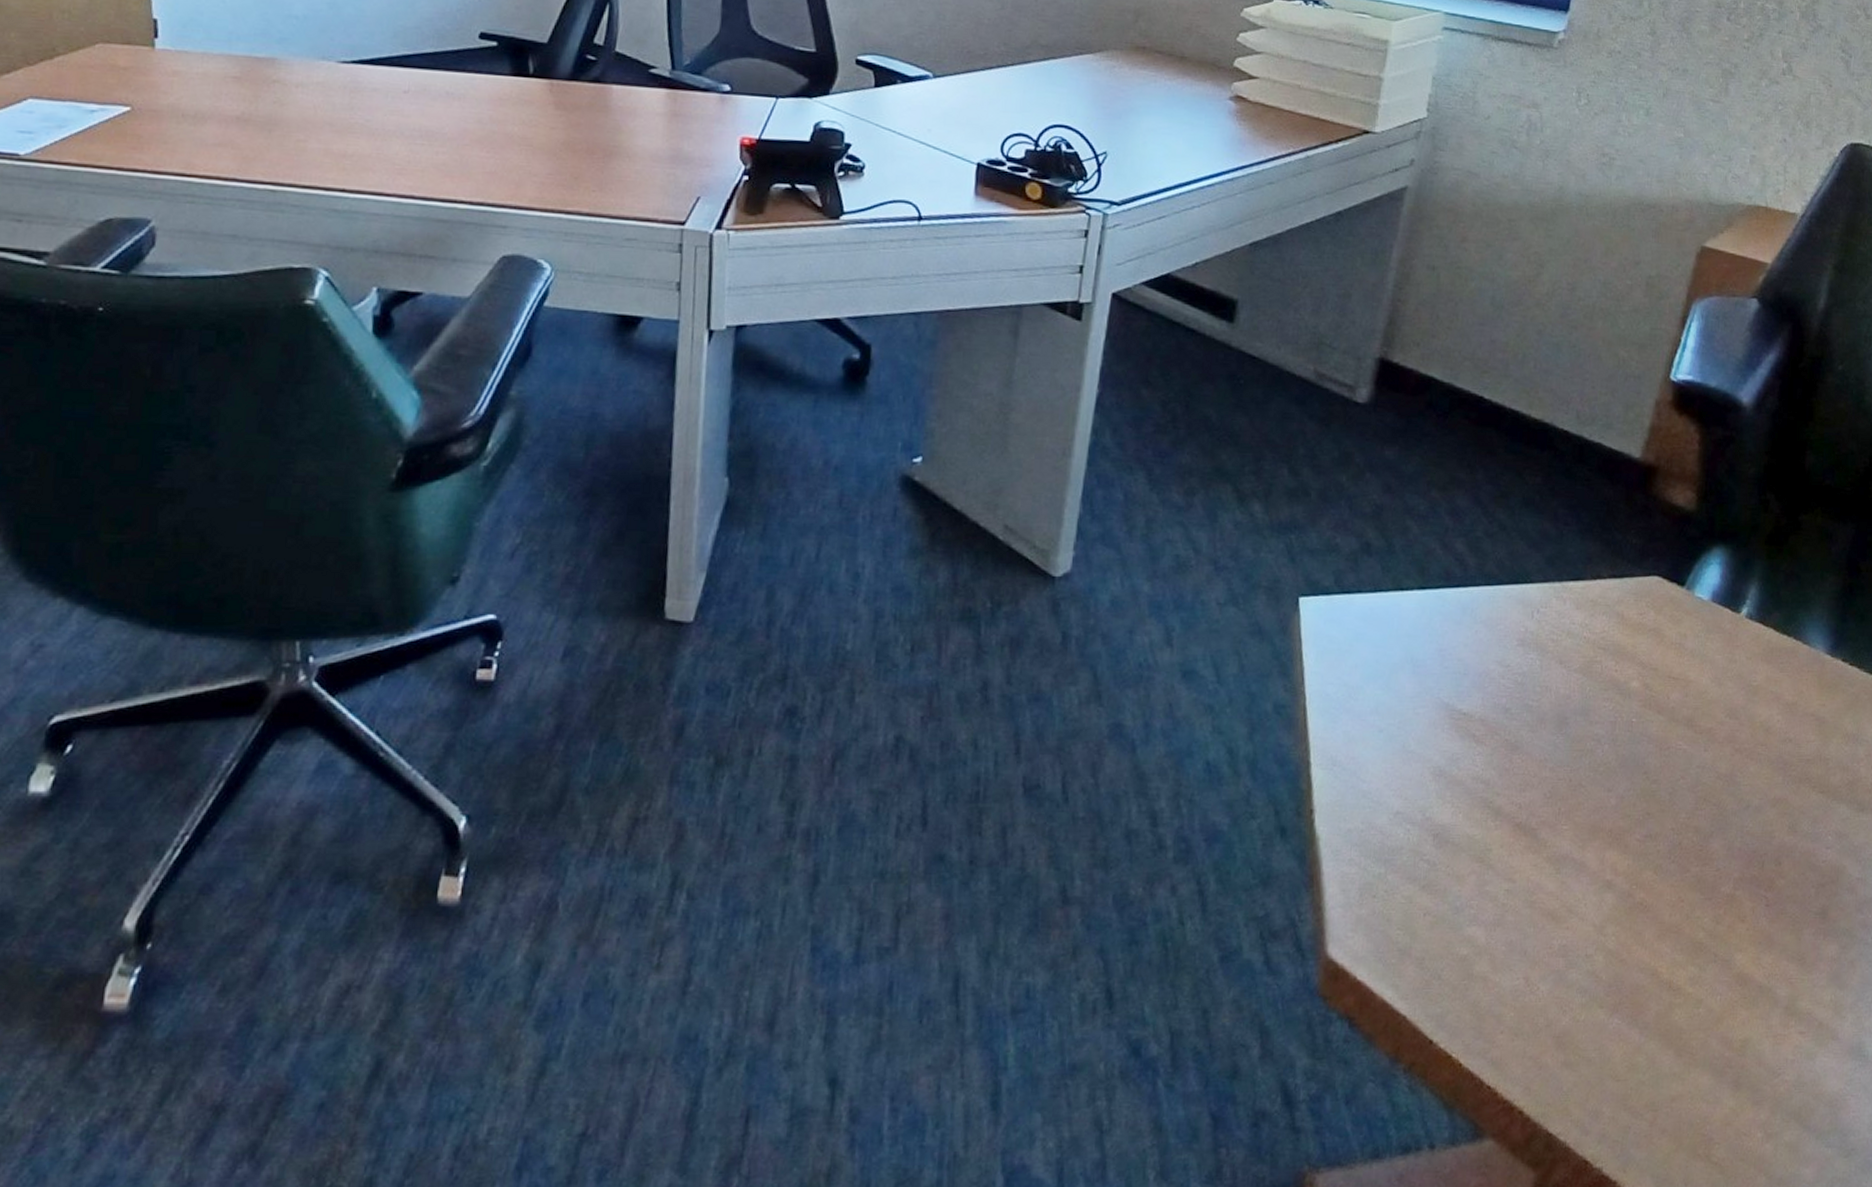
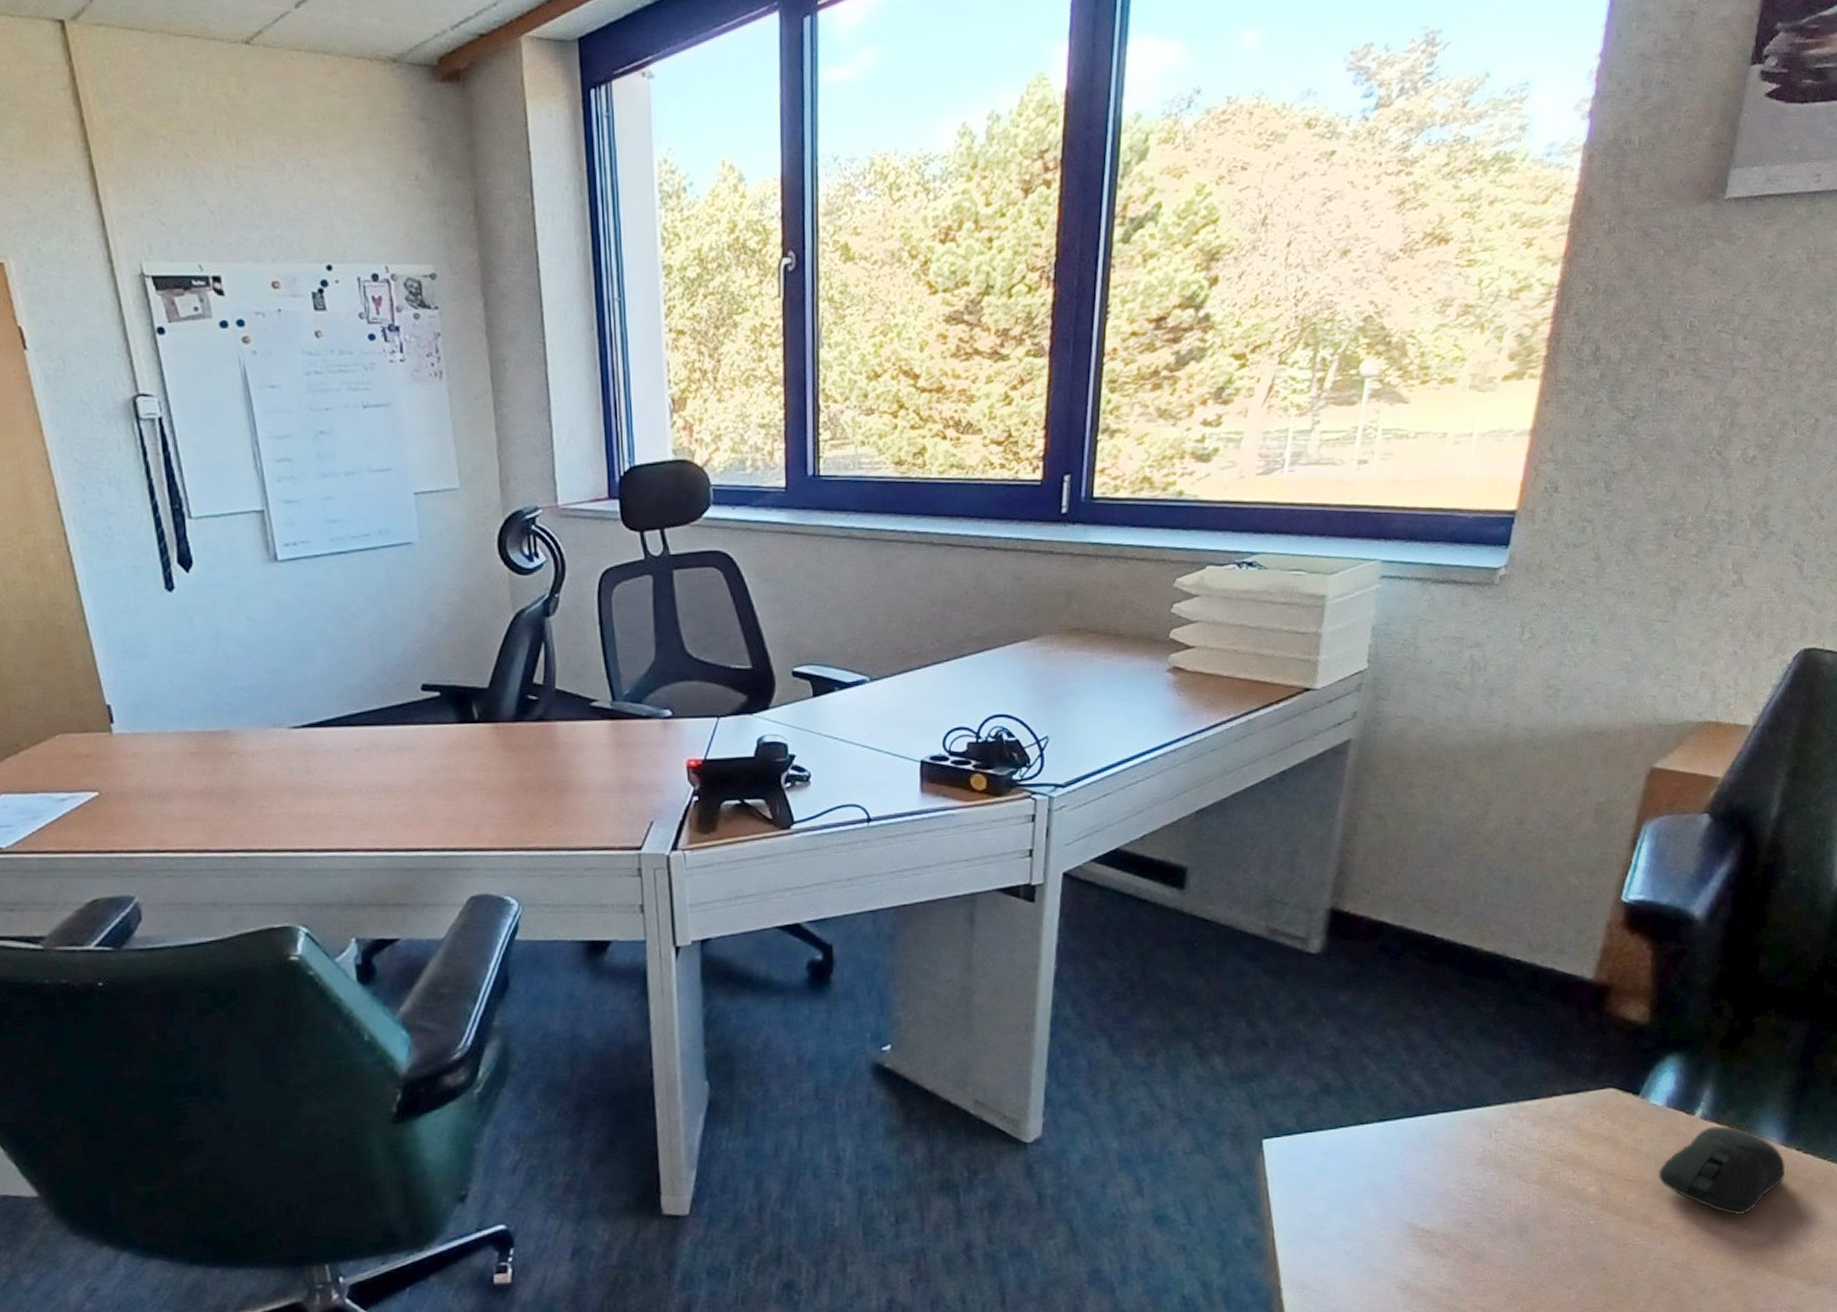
computer mouse: none [1702,628,1831,727] -> present [1658,1126,1785,1216]

